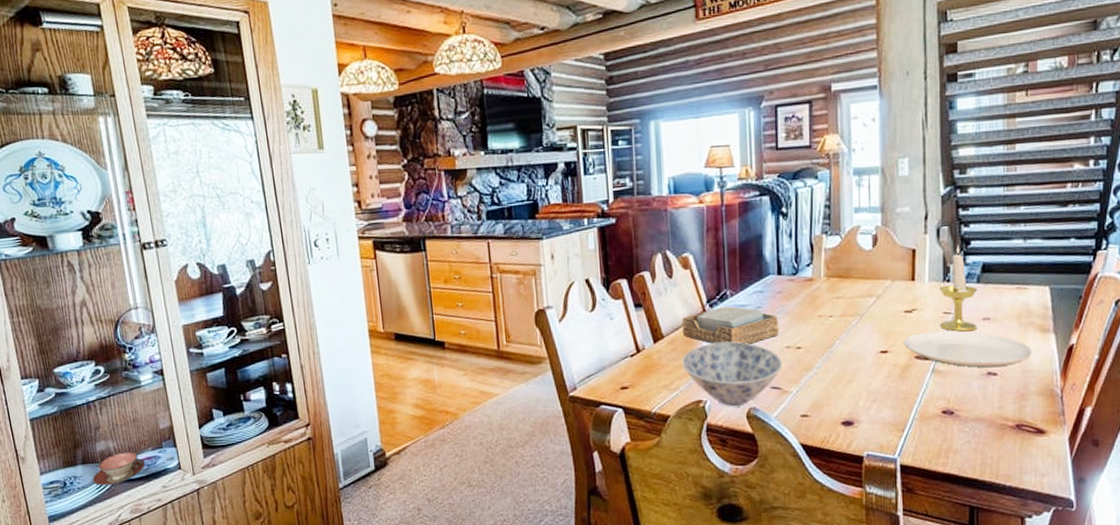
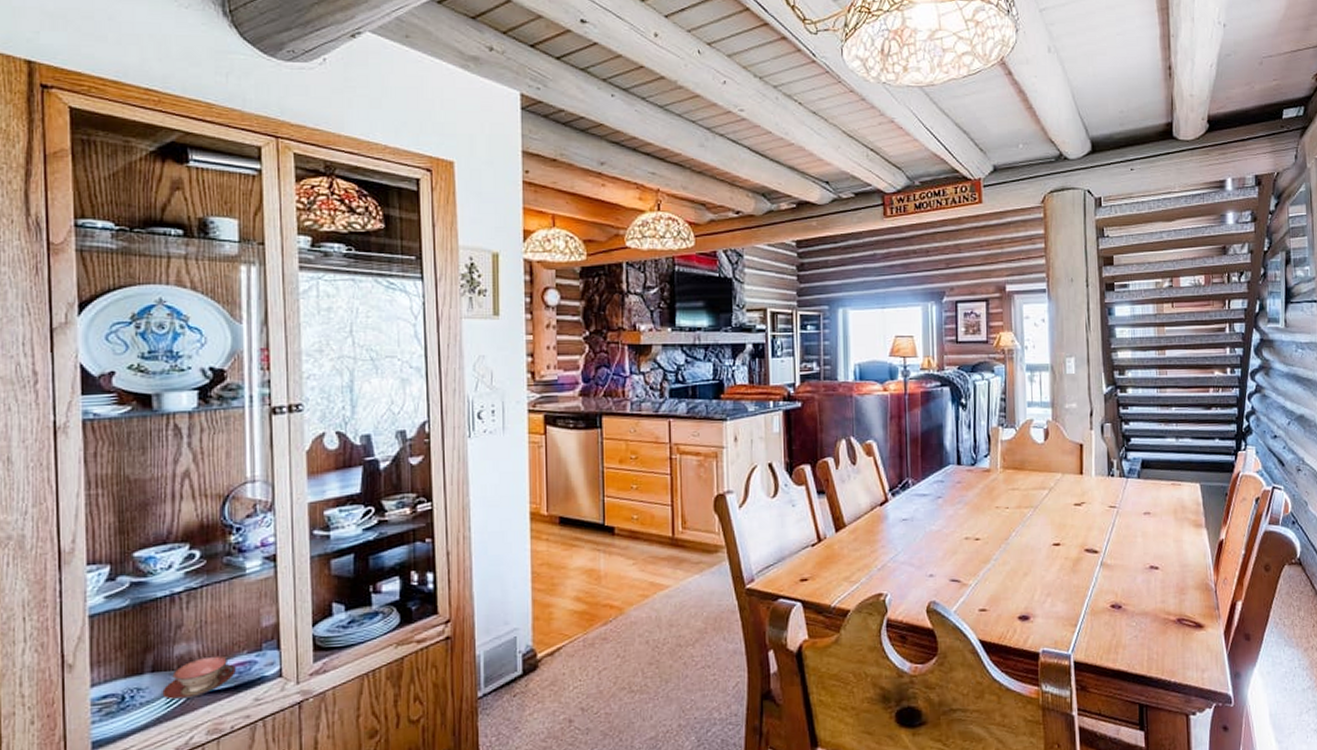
bowl: present [681,341,782,406] -> none [862,531,961,600]
napkin holder: present [682,306,780,344] -> none [864,495,959,535]
plate: present [904,330,1032,368] -> none [1074,524,1188,562]
candlestick: present [939,244,978,332] -> none [1104,440,1139,526]

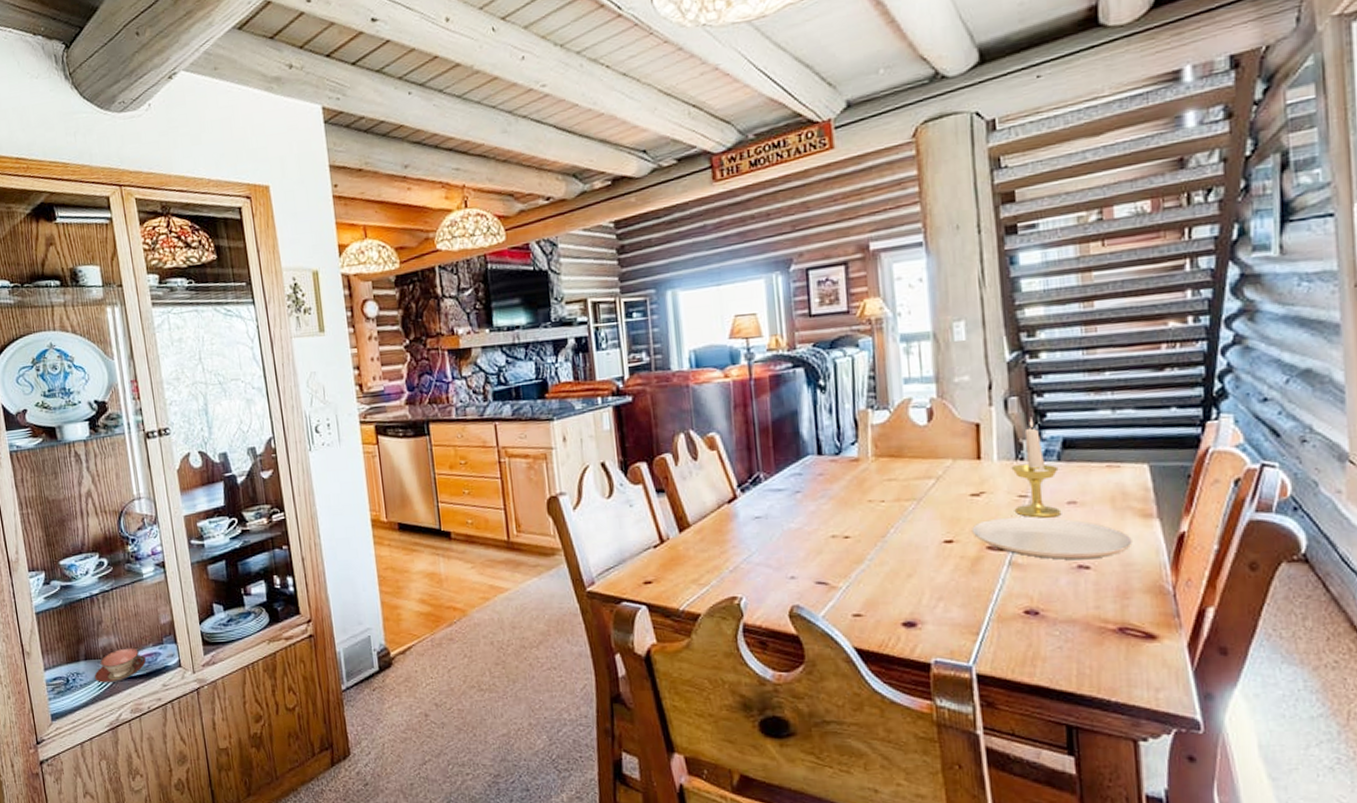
plate: none [1074,524,1188,562] -> present [972,516,1133,560]
candlestick: none [1104,440,1139,526] -> present [1011,416,1060,518]

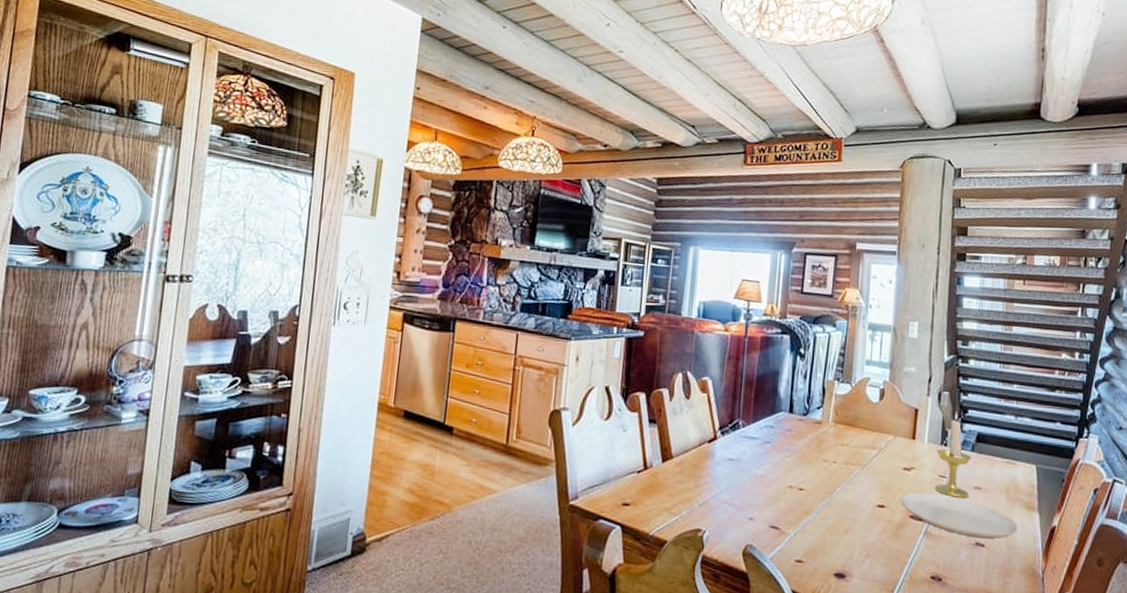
teacup: present [94,647,146,684] -> none [33,494,99,531]

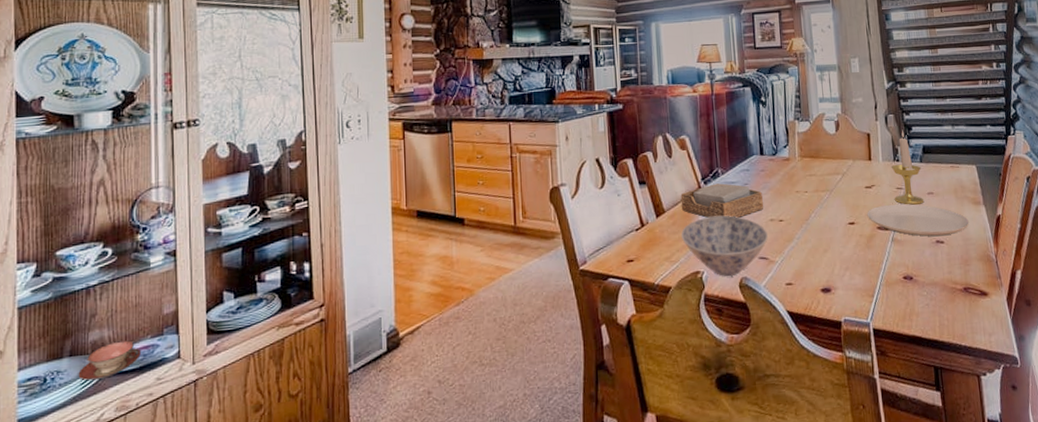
teacup: none [33,494,99,531] -> present [78,340,141,381]
bowl: none [686,471,784,541] -> present [680,215,768,276]
napkin holder: none [691,436,785,478] -> present [680,183,764,218]

